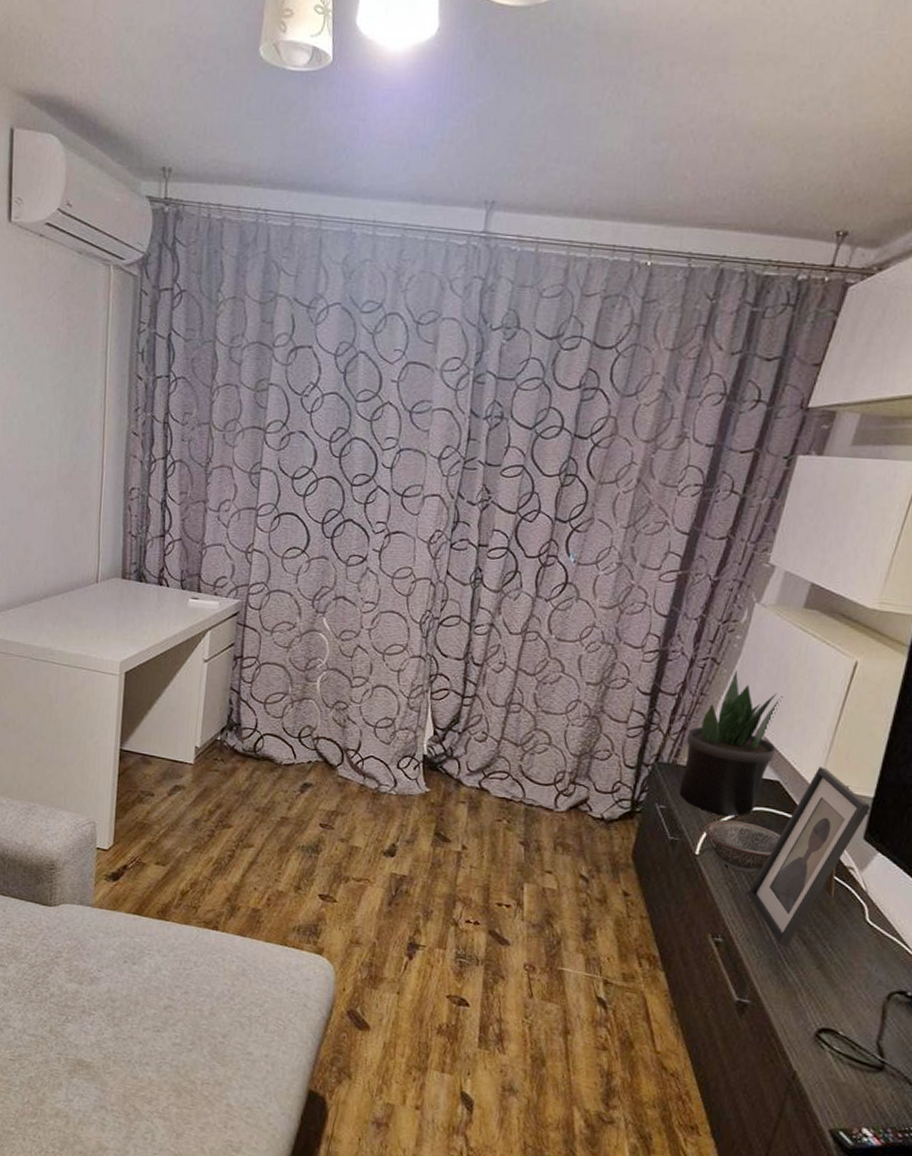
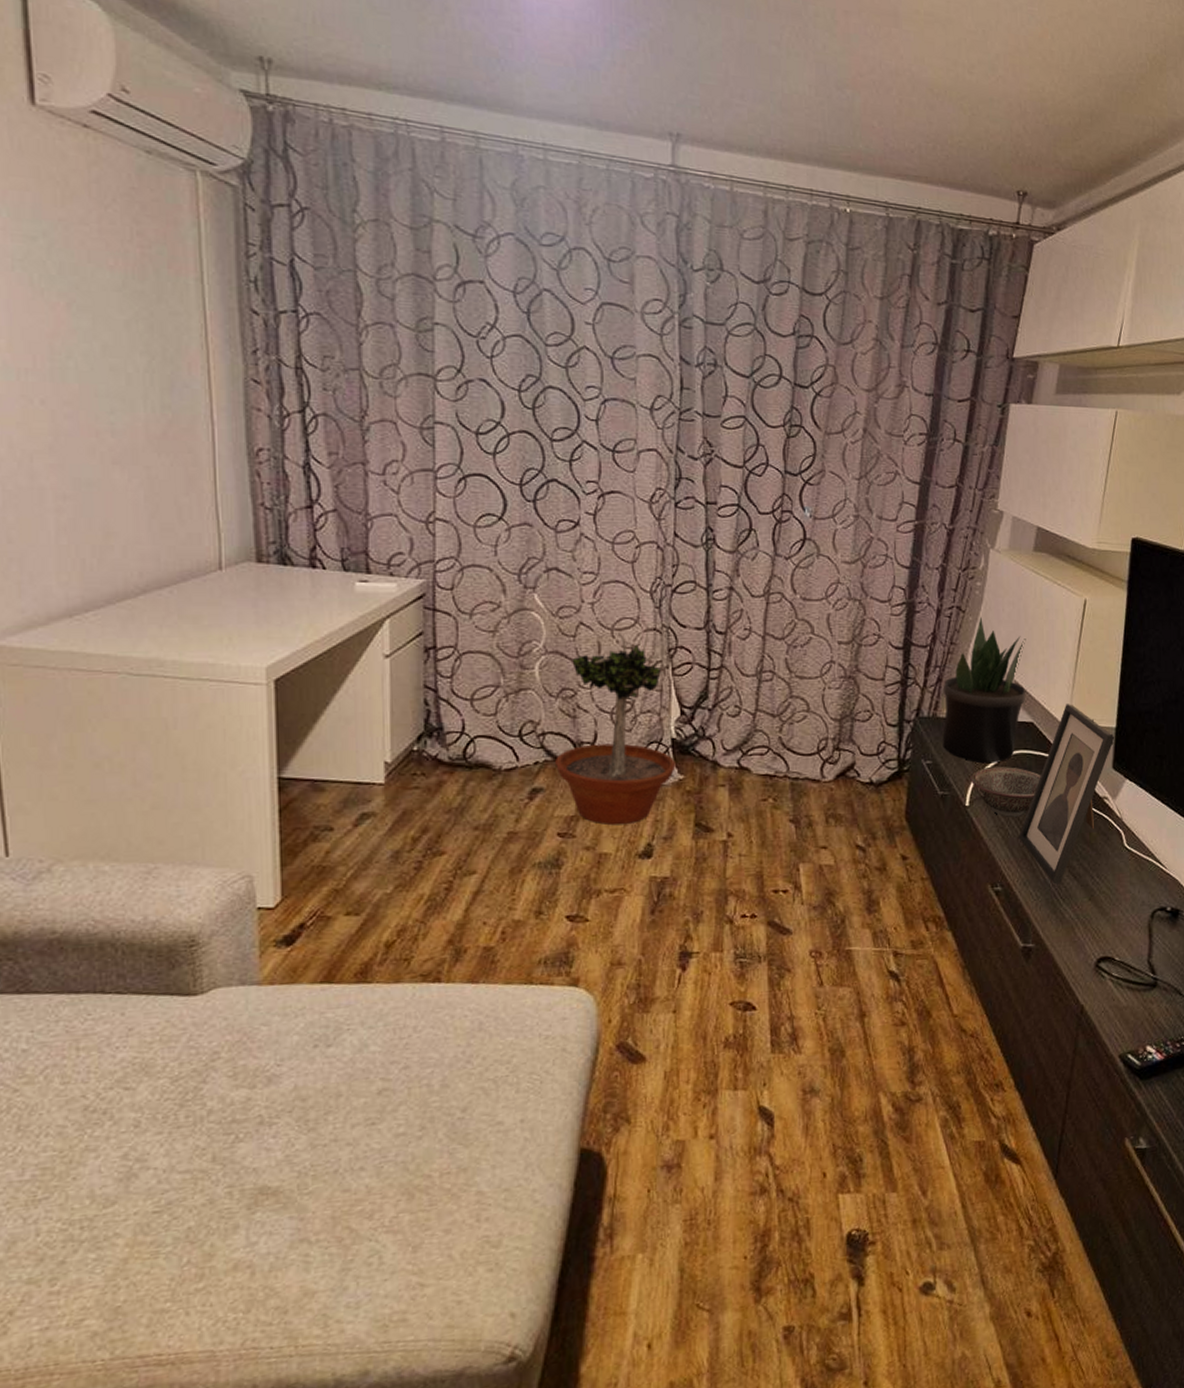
potted tree: none [324,651,426,825] -> present [555,623,676,825]

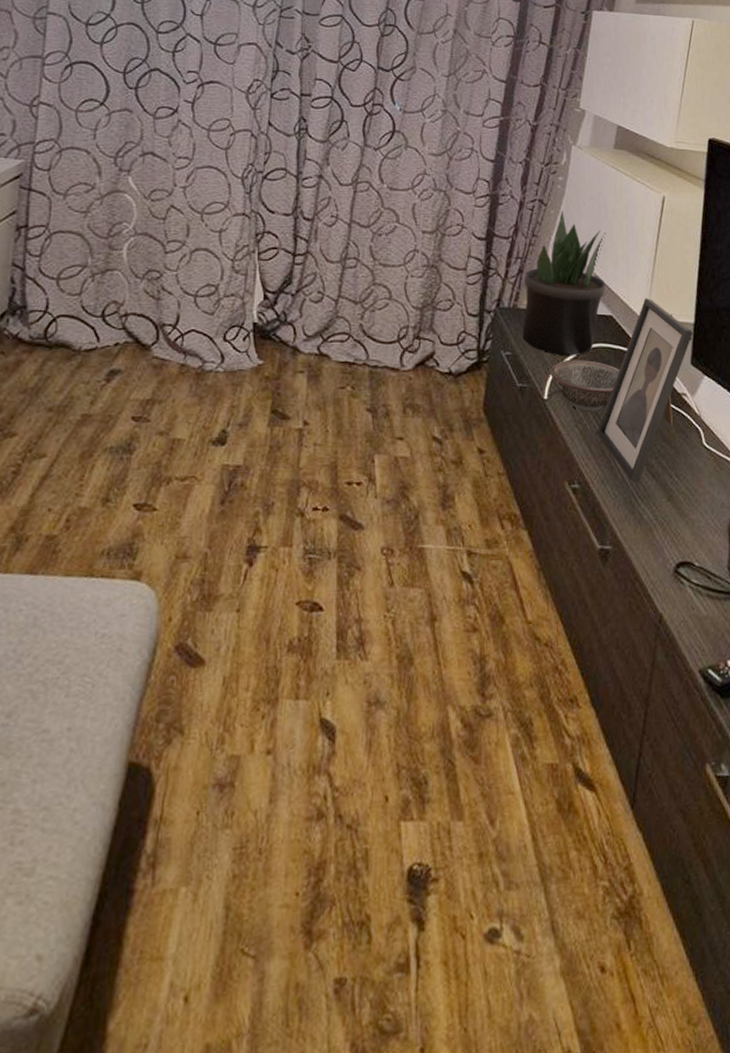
potted tree: present [555,623,676,825] -> none [136,208,256,410]

